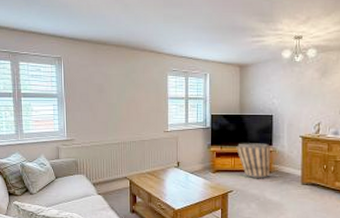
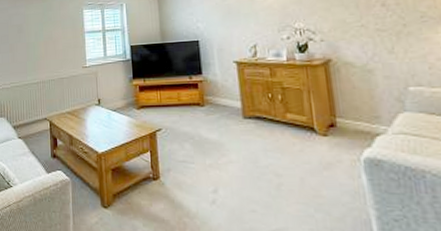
basket: present [236,143,270,178] -> none [161,72,203,113]

